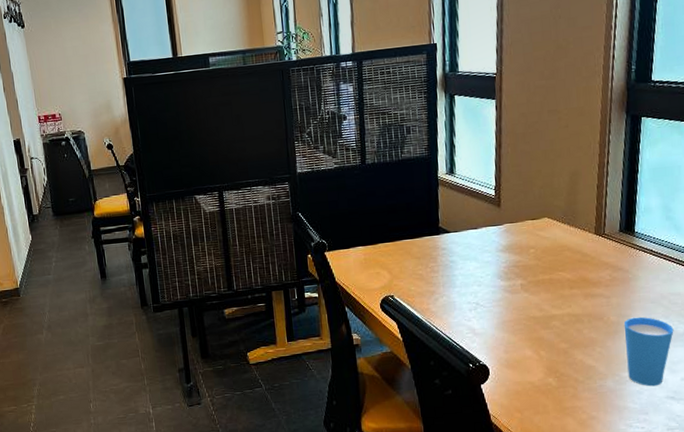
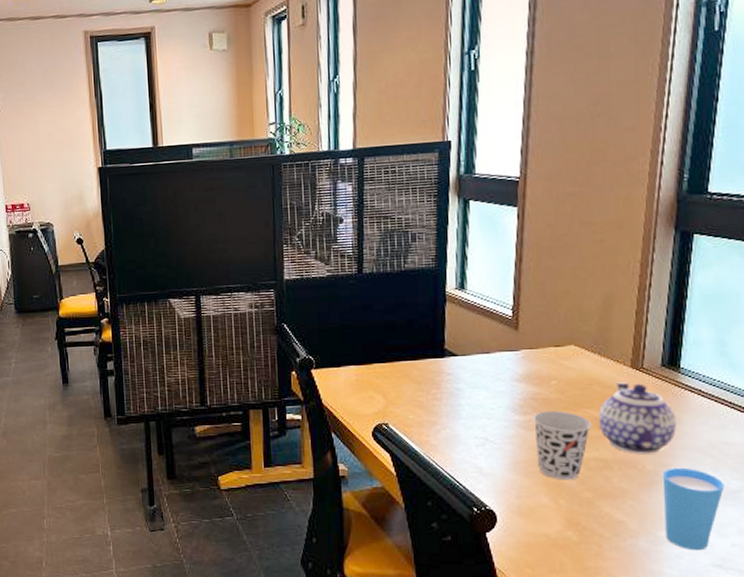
cup: none [515,275,565,335] -> present [532,410,592,480]
teapot: none [569,247,634,308] -> present [598,382,676,454]

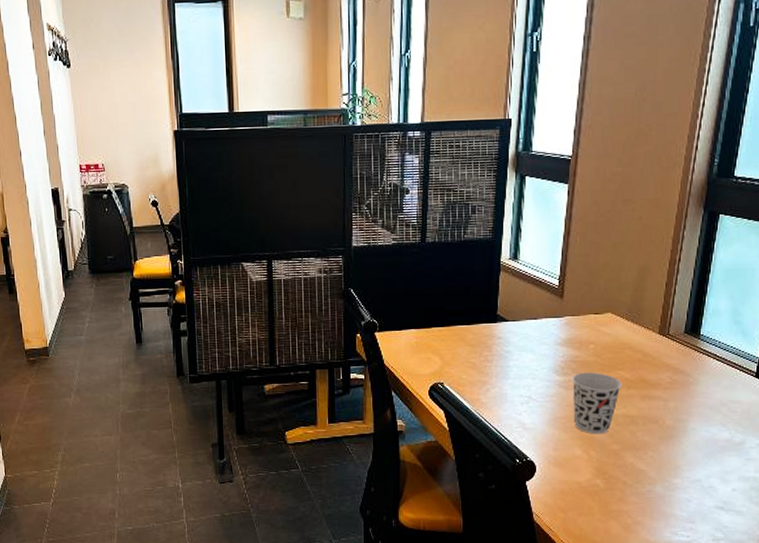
teapot: present [598,382,676,454] -> none [628,347,694,411]
cup: present [662,467,725,551] -> none [678,423,730,495]

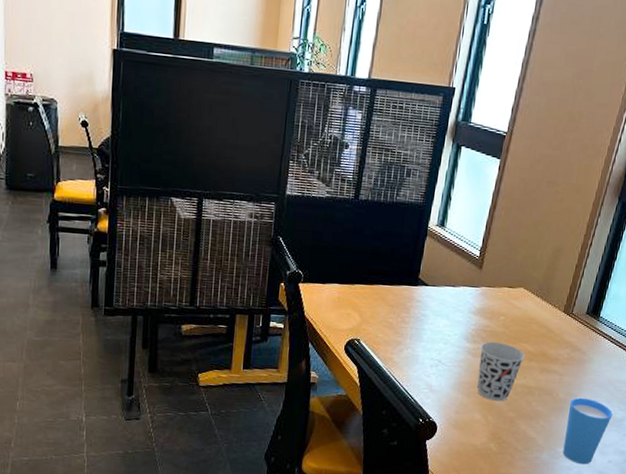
cup: none [678,423,730,495] -> present [563,397,613,465]

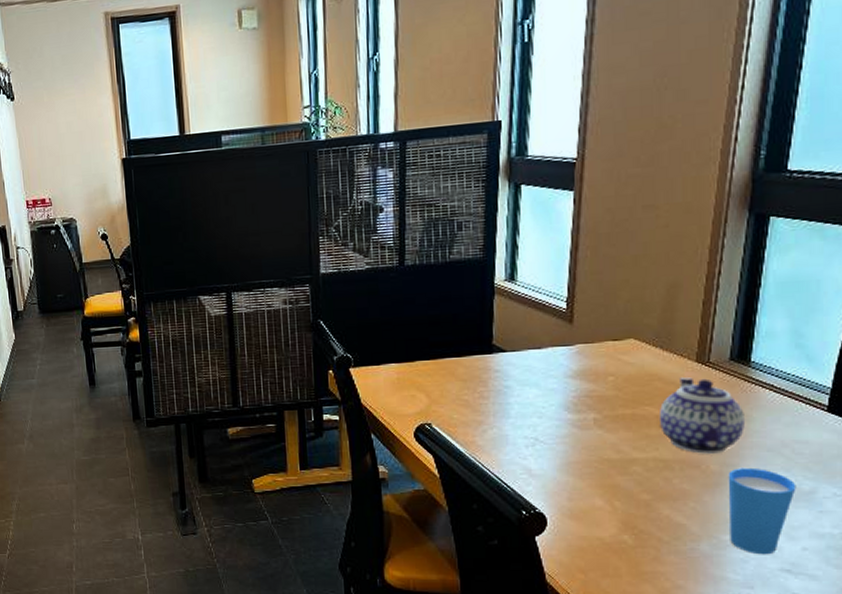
cup: present [477,341,525,401] -> none [587,408,652,482]
teapot: none [530,323,589,385] -> present [658,377,744,454]

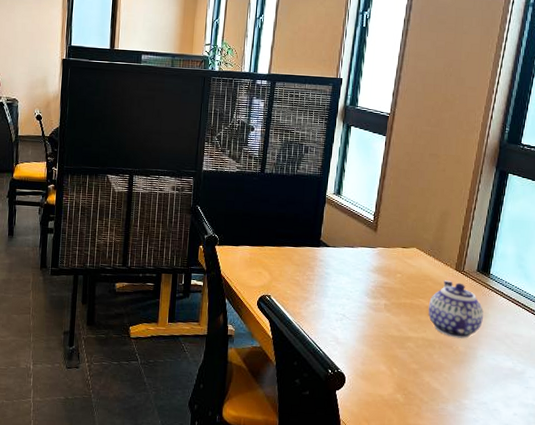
cup: present [728,467,796,555] -> none [468,350,513,417]

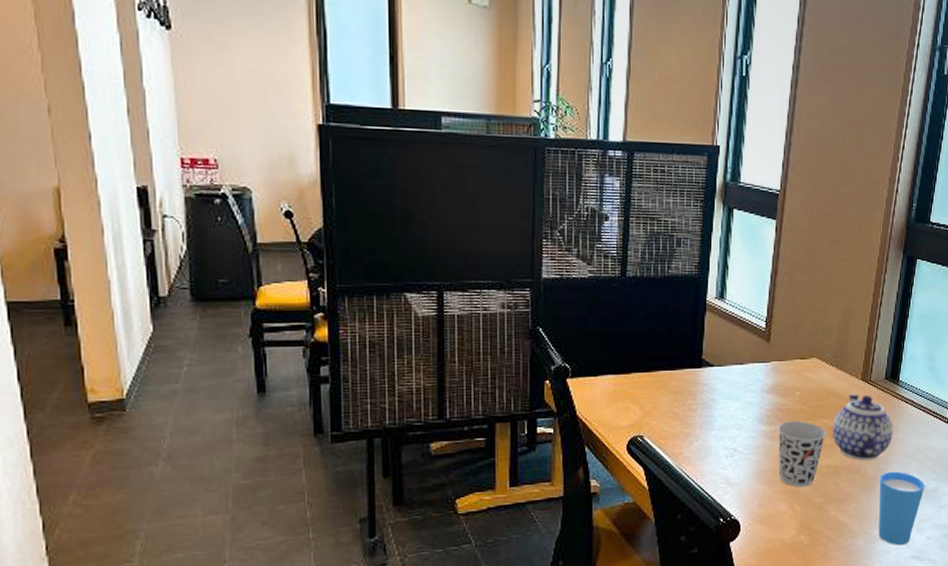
cup: none [380,297,423,354] -> present [777,421,827,488]
cup: none [468,350,513,417] -> present [878,471,925,546]

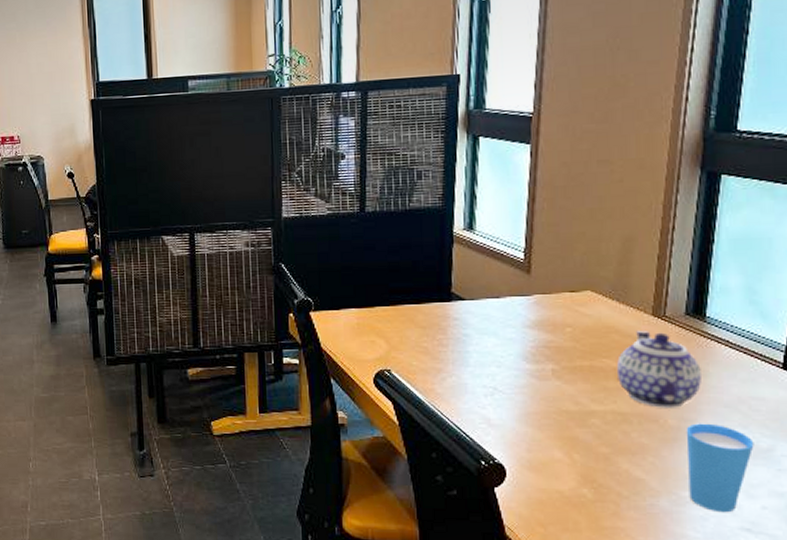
cup: present [777,421,827,488] -> none [545,360,610,434]

